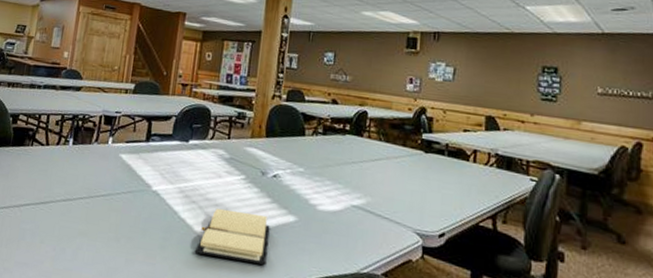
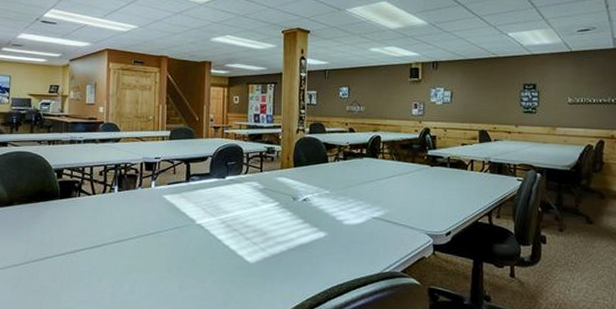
book: present [194,208,270,266] -> none [240,233,304,277]

